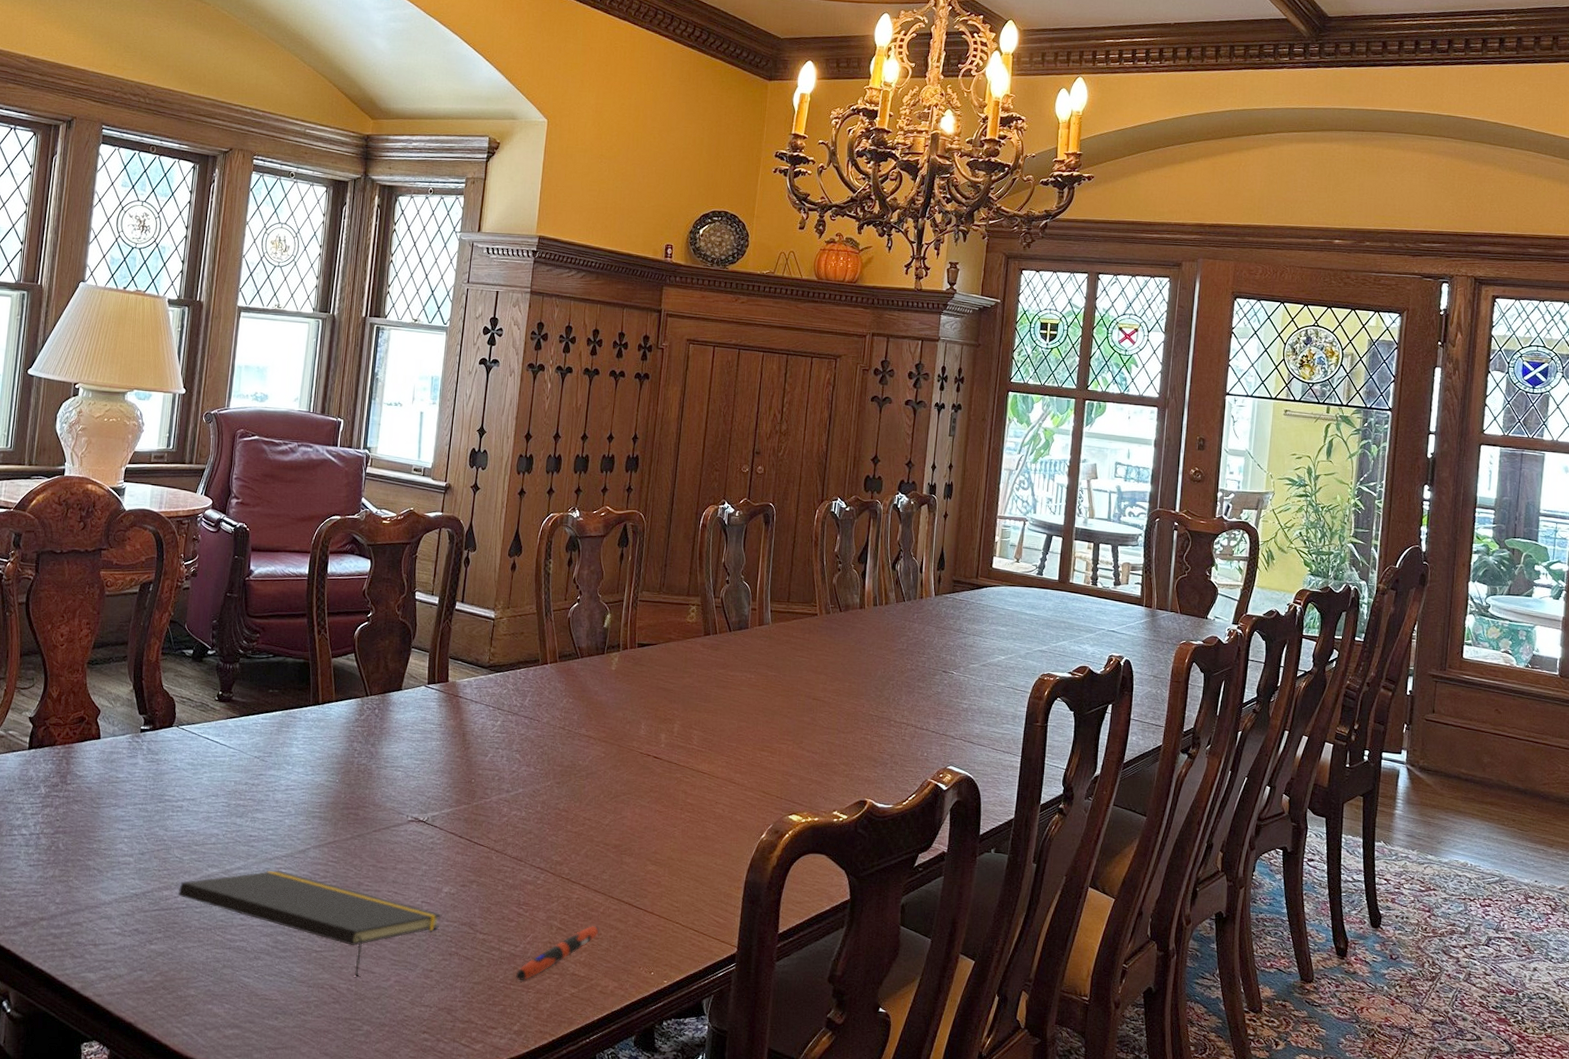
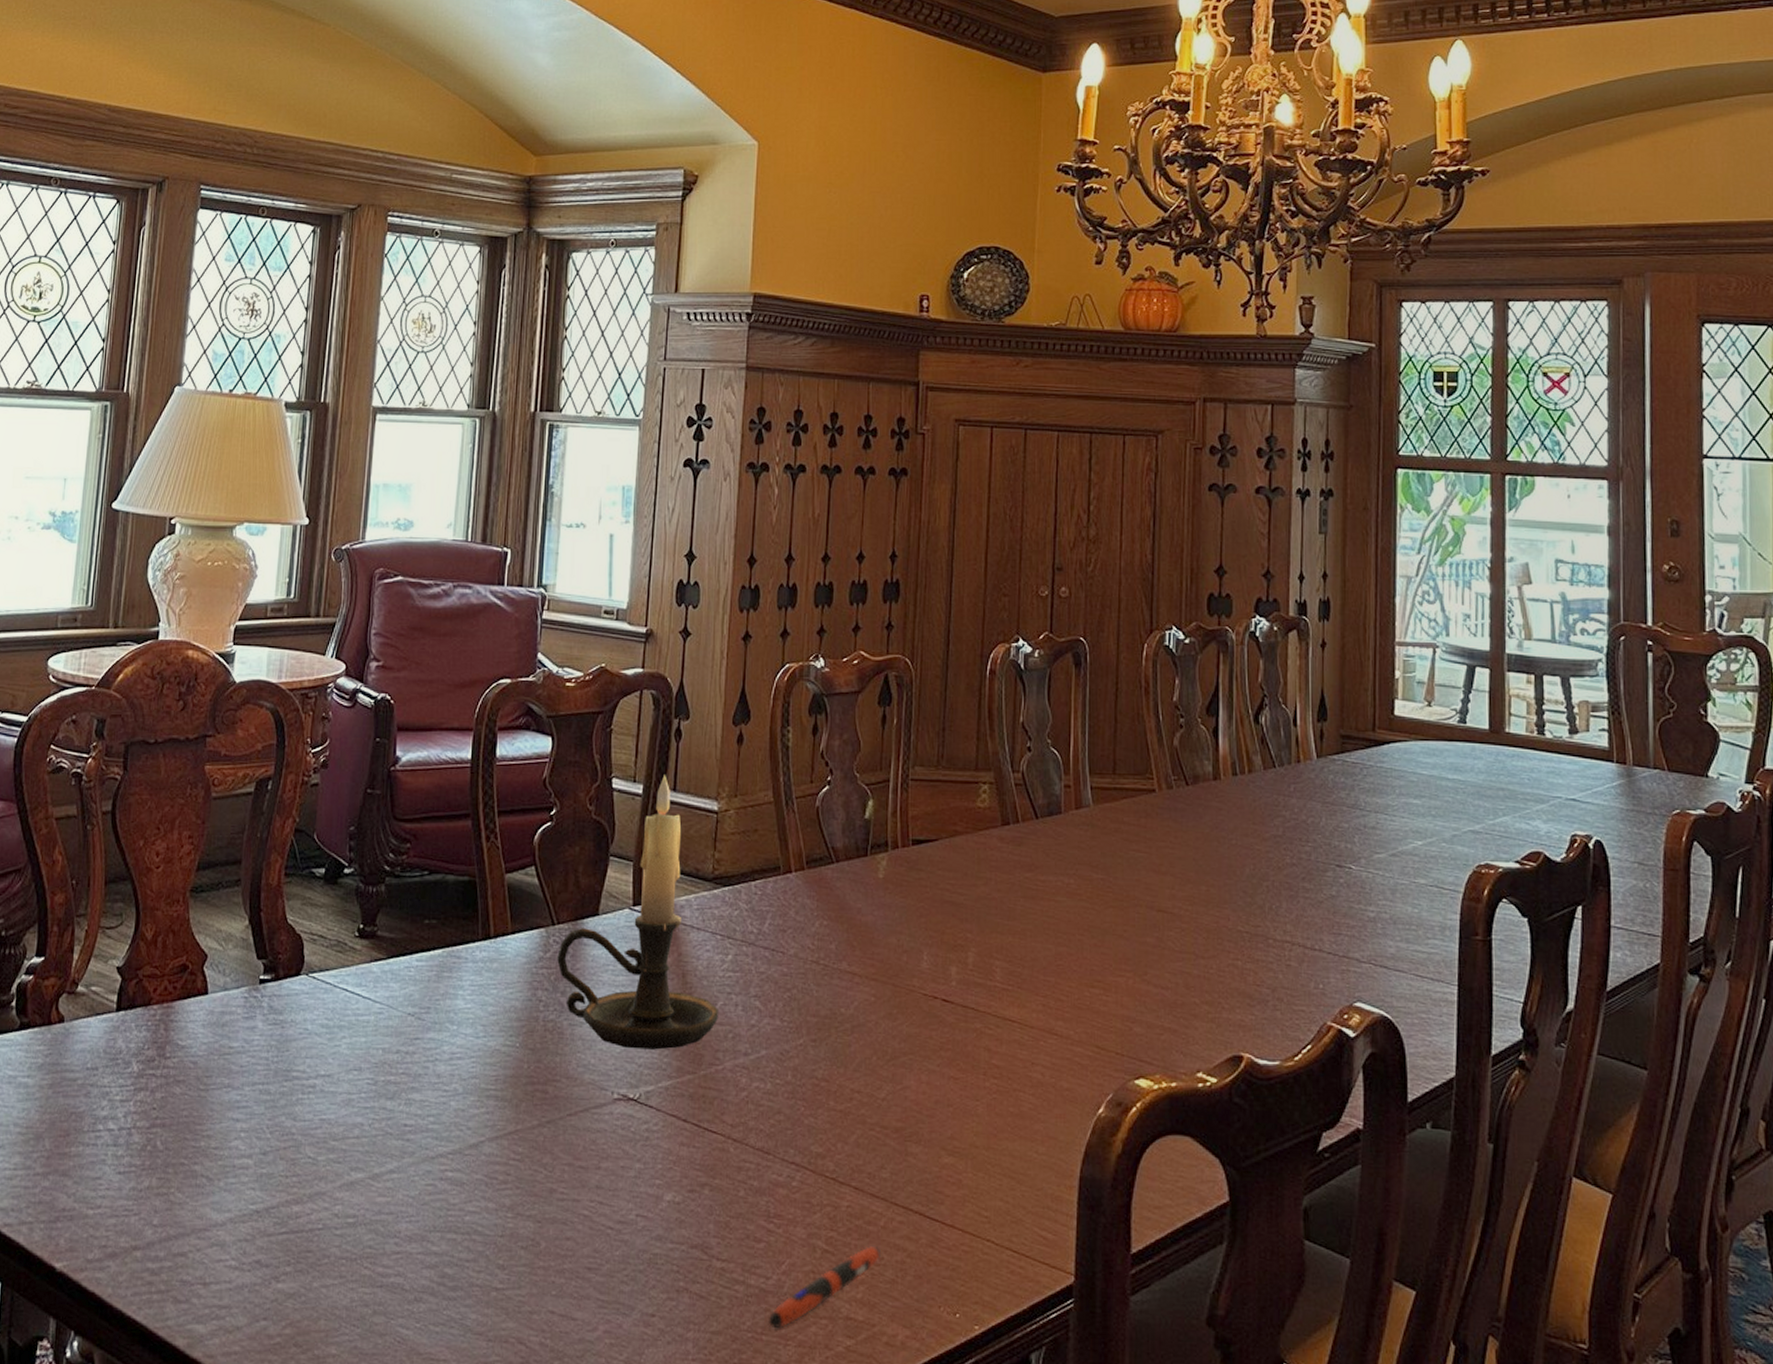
notepad: present [178,870,442,978] -> none [311,1174,664,1327]
candle holder: none [369,591,489,787] -> present [557,775,718,1050]

